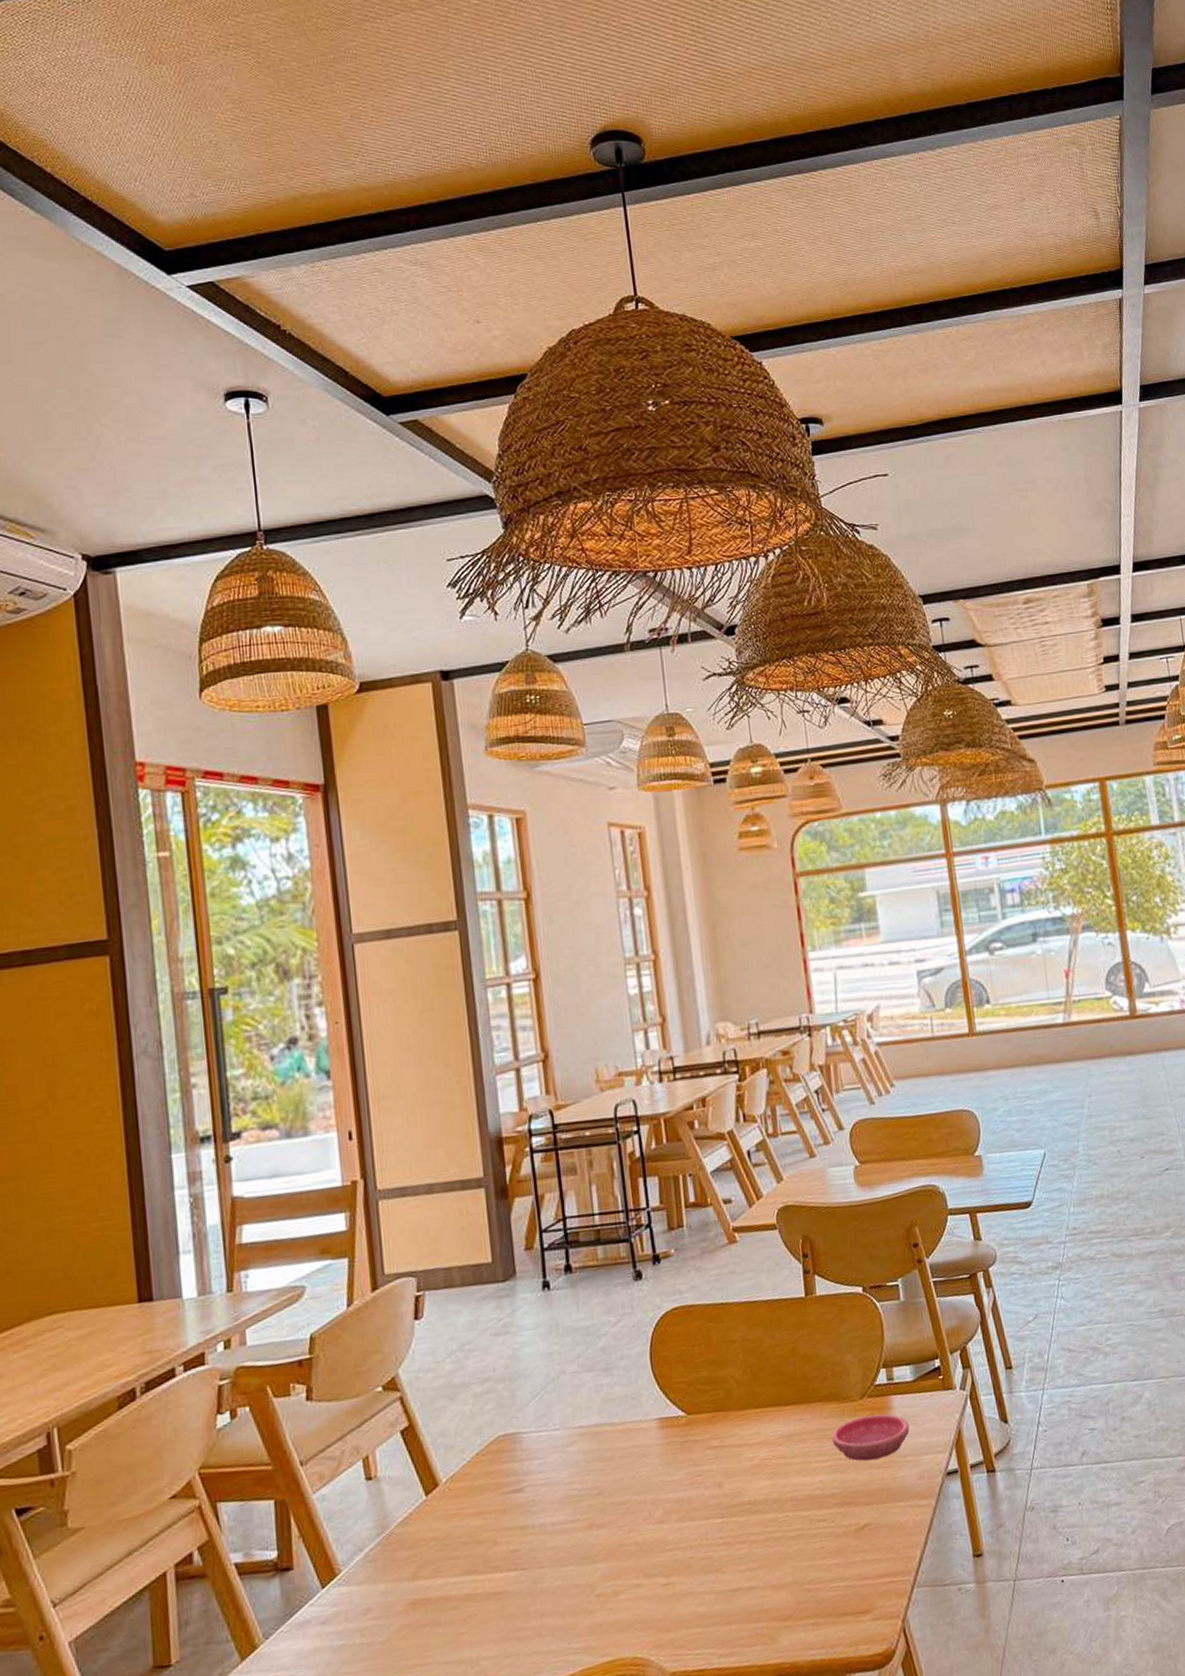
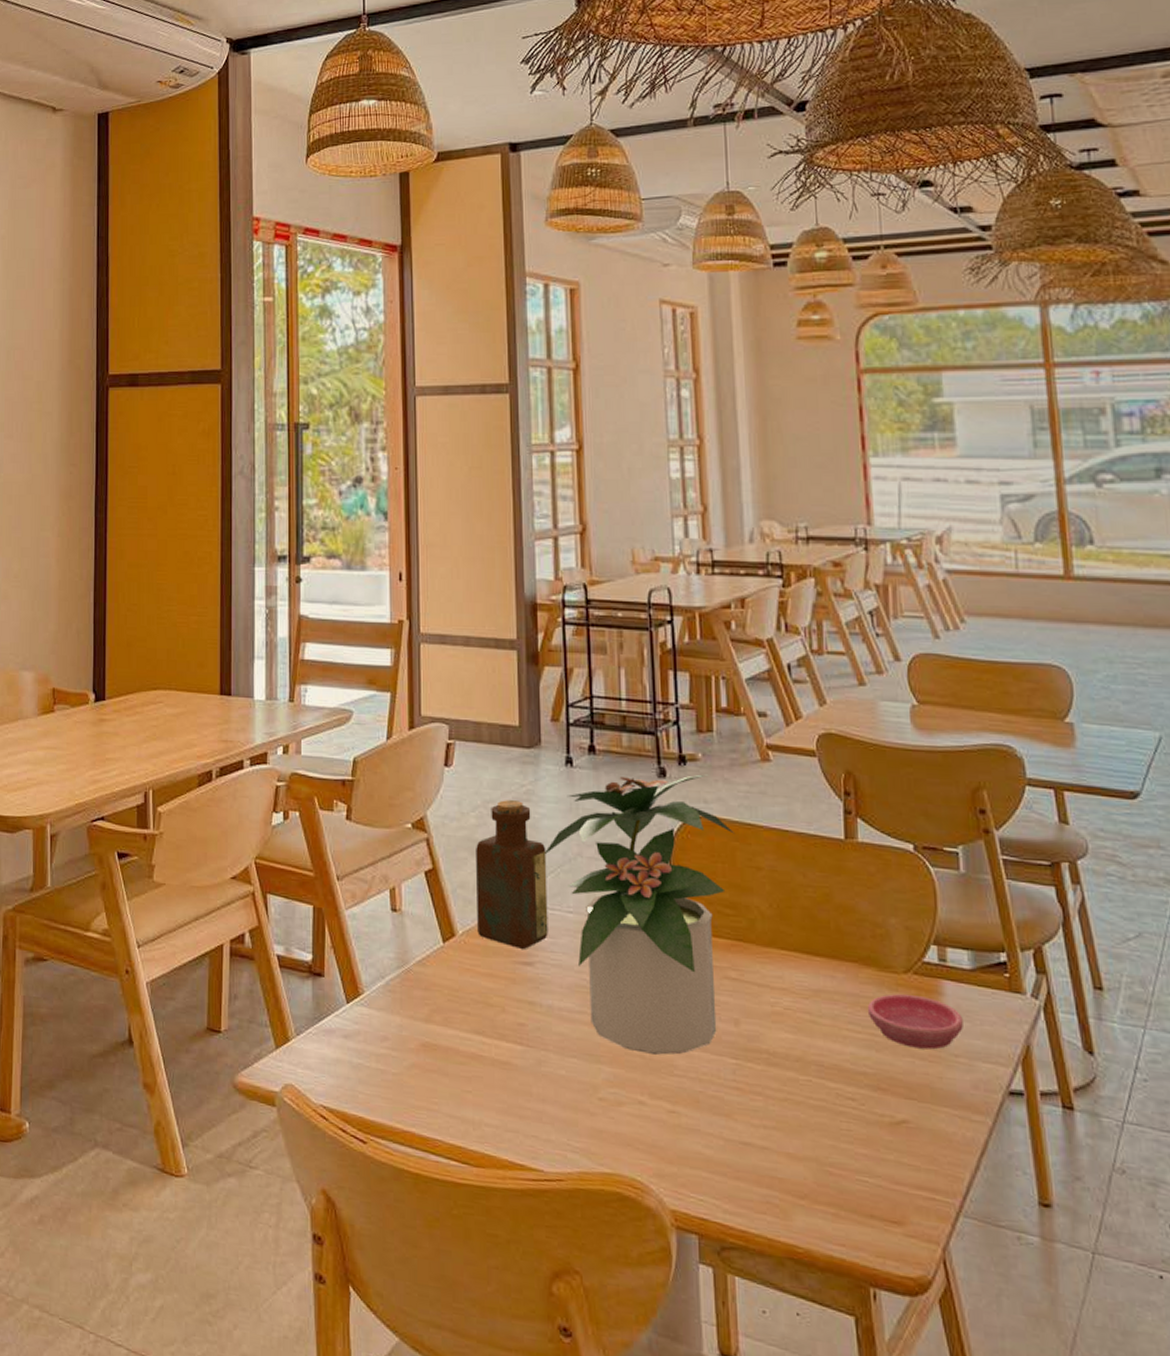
bottle: none [454,1335,536,1480] -> present [476,800,548,949]
potted plant: none [526,1267,710,1542] -> present [543,774,736,1055]

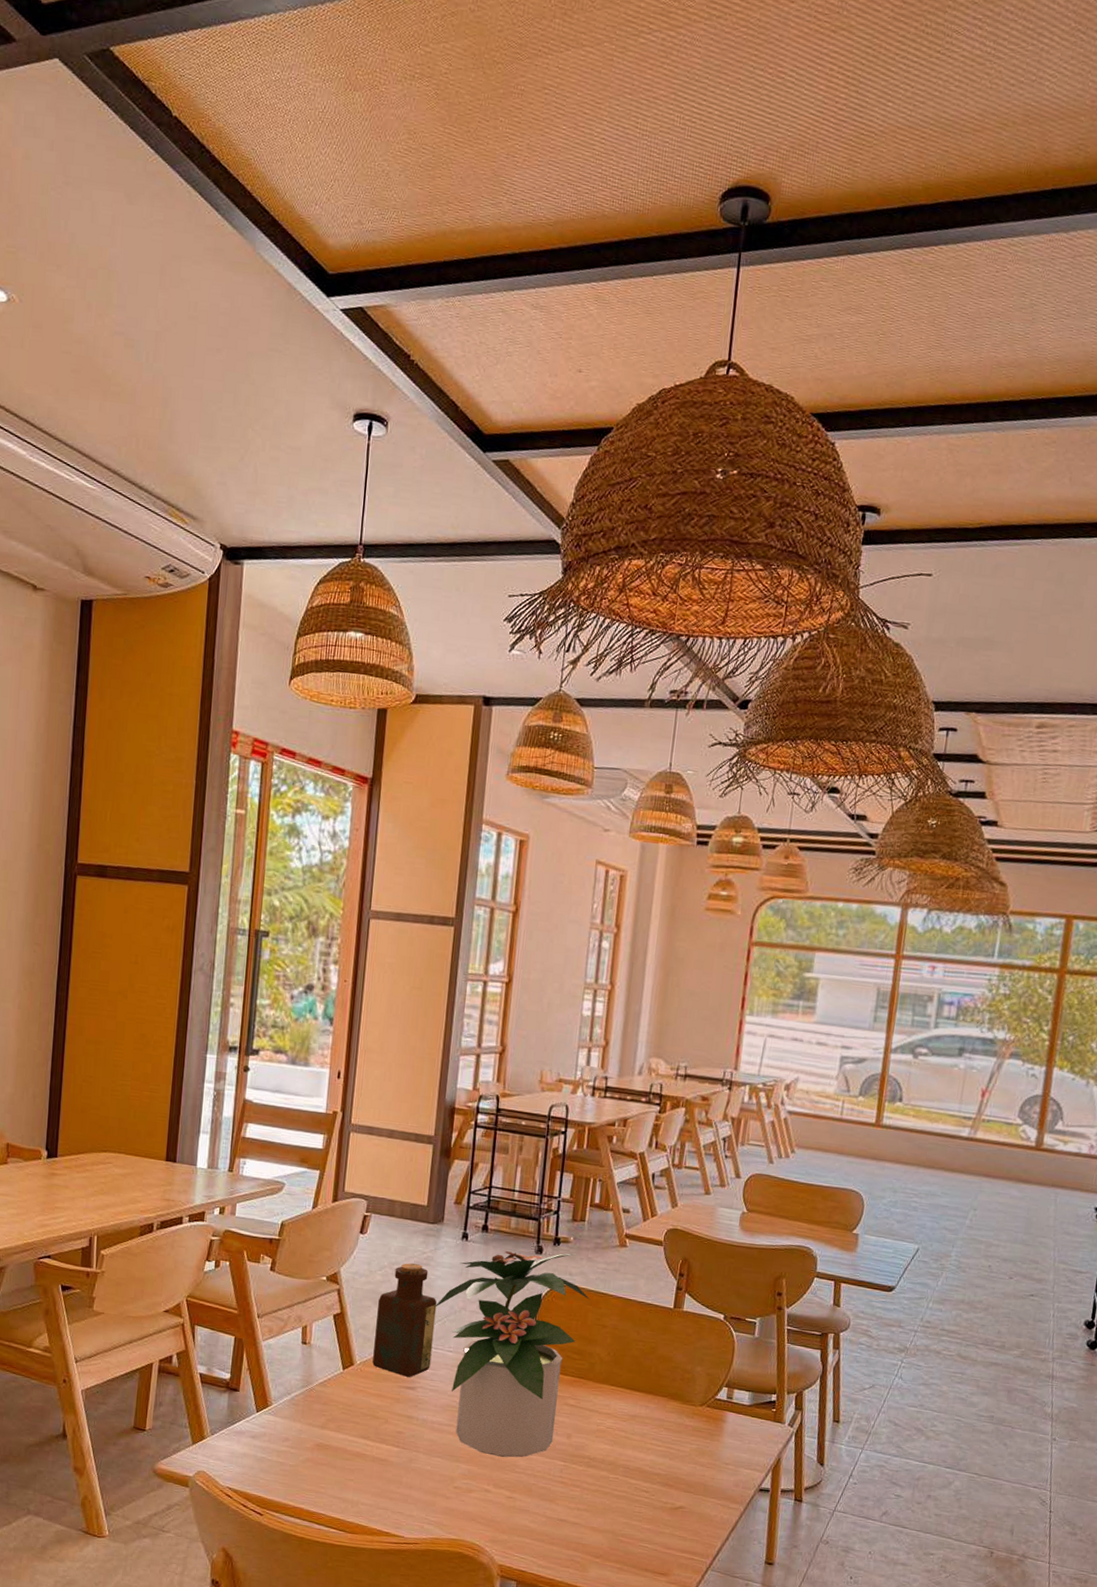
saucer: present [867,994,963,1050] -> none [668,1420,737,1459]

